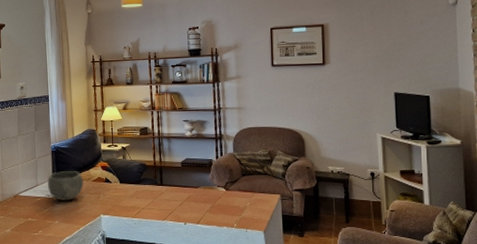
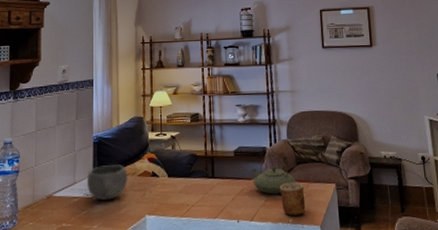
teapot: none [198,166,241,202] -> present [252,154,296,195]
cup: none [225,191,250,222] -> present [279,182,306,217]

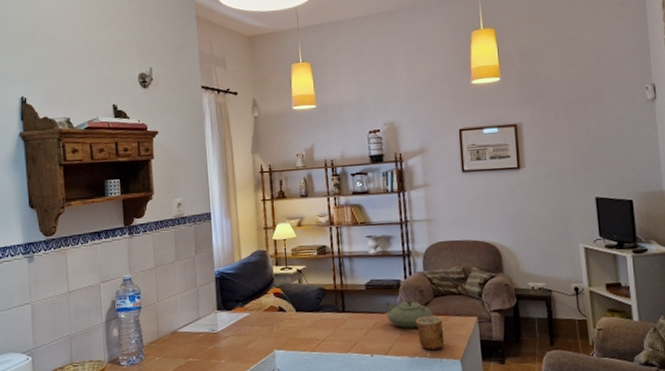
bowl: present [87,165,128,201] -> none [211,300,254,337]

